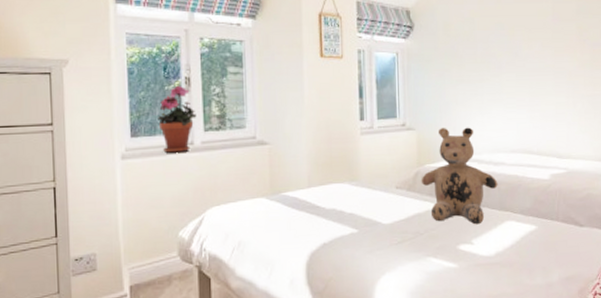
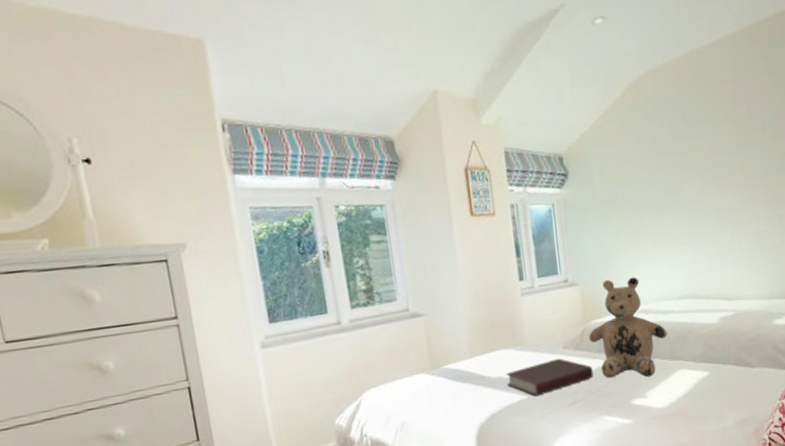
potted plant: present [158,85,197,153] -> none [297,260,341,336]
book: none [340,197,423,232] -> present [506,358,593,397]

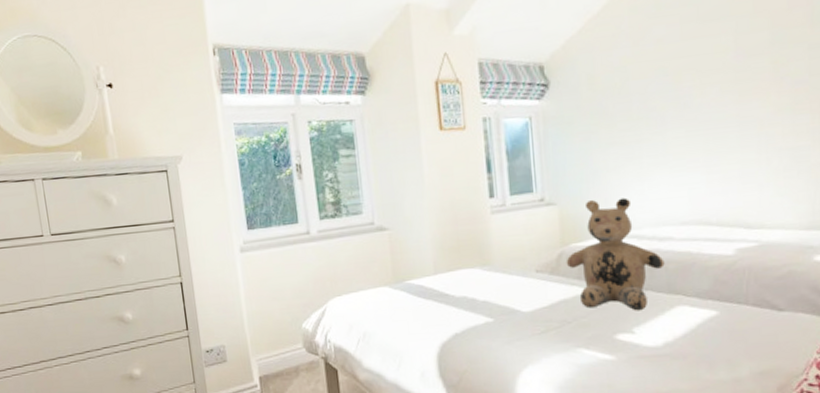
book: present [506,358,593,397] -> none [471,282,570,321]

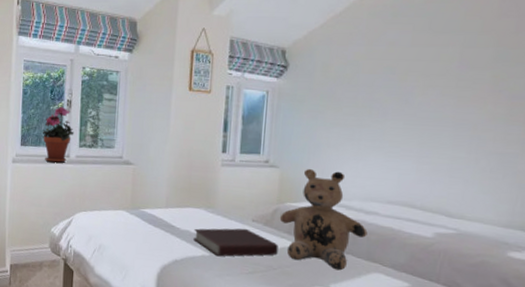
potted plant: none [272,173,311,244] -> present [43,106,74,163]
book: none [471,282,570,321] -> present [193,228,278,257]

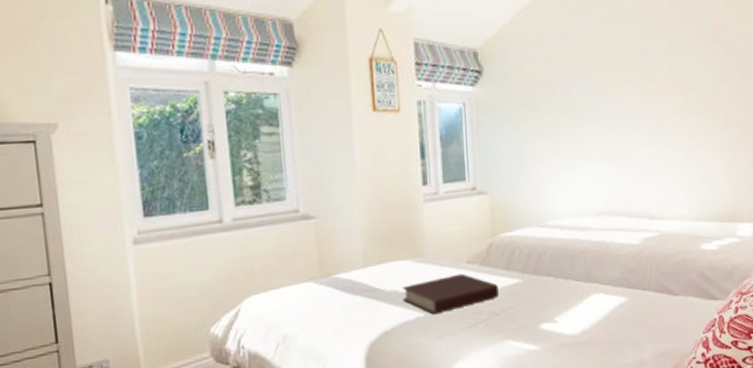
potted plant: present [43,106,74,163] -> none [176,150,225,234]
teddy bear: present [279,168,368,271] -> none [495,188,583,300]

